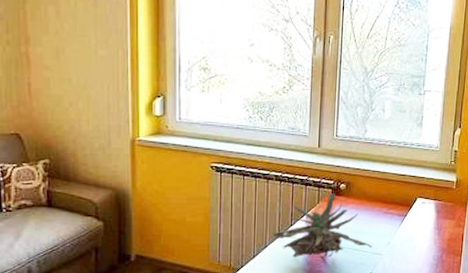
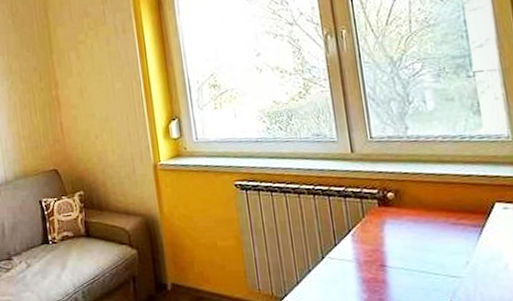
plant: present [271,193,372,258] -> none [313,204,445,283]

